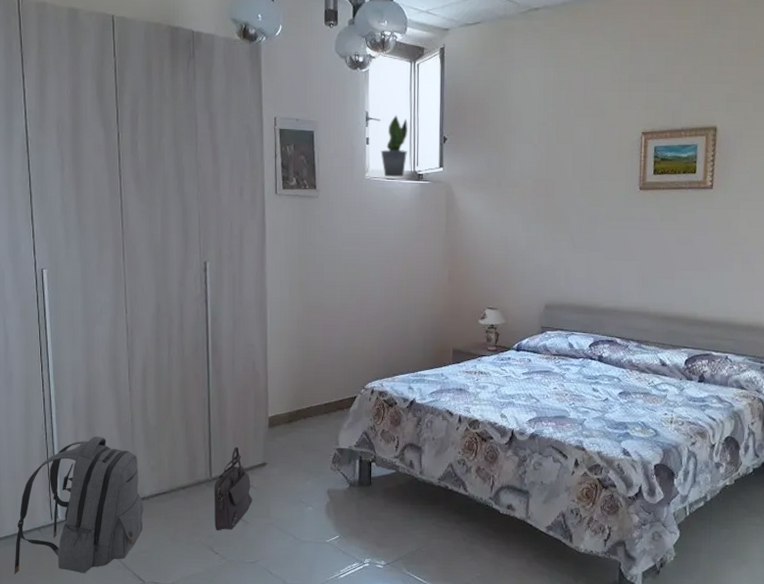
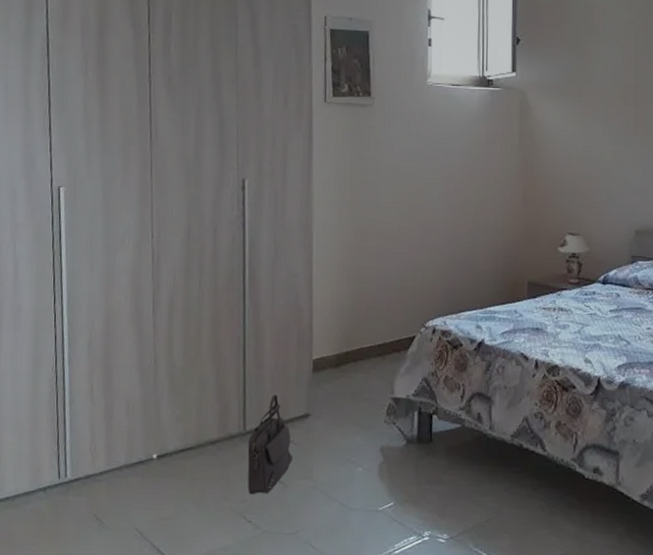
backpack: present [14,436,144,574] -> none [13,380,166,544]
potted plant: present [381,114,409,178] -> none [445,12,477,84]

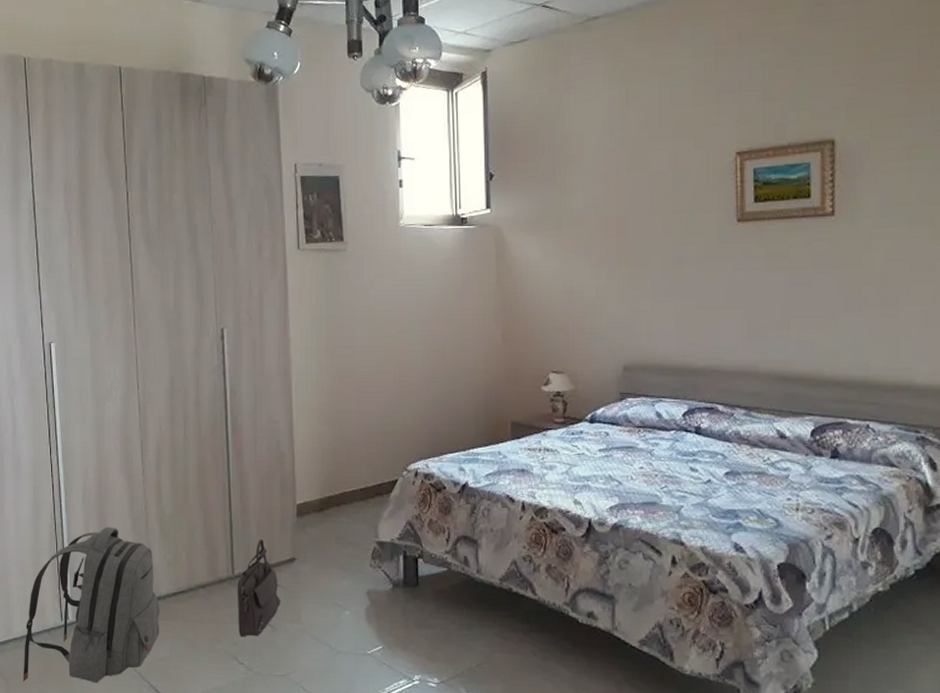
backpack: none [13,380,166,544] -> present [23,526,160,684]

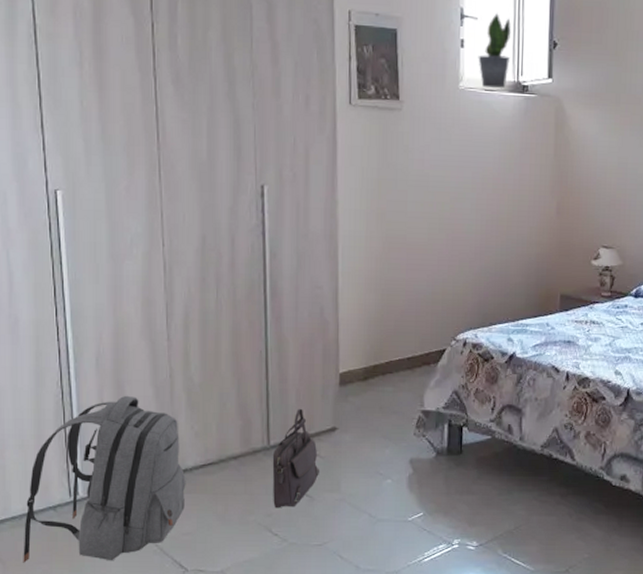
potted plant: none [416,151,448,223] -> present [478,12,512,89]

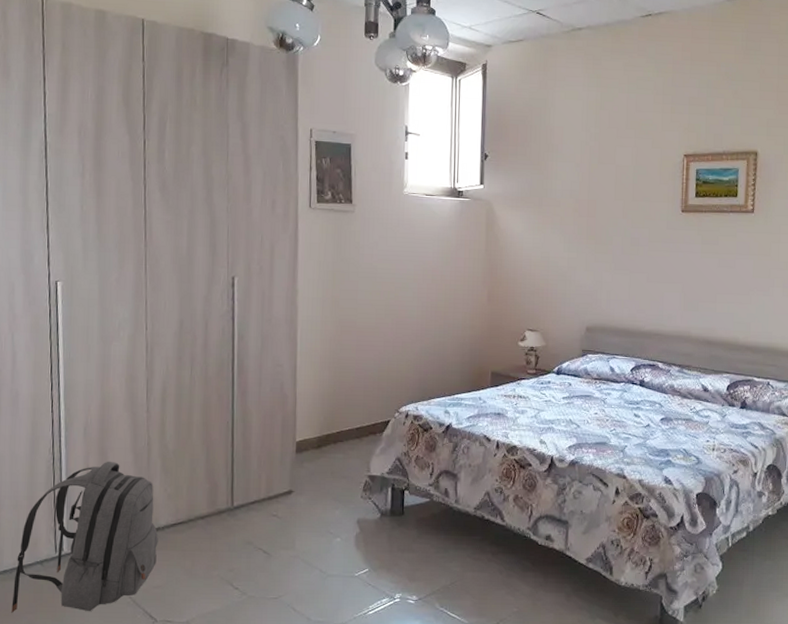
handbag: present [272,408,319,509] -> none [235,473,277,564]
potted plant: present [478,12,512,89] -> none [420,129,449,194]

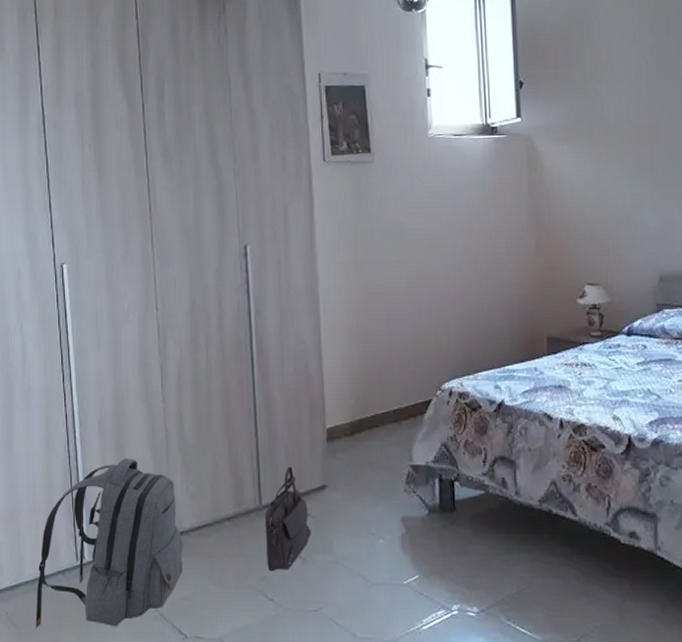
handbag: none [235,473,277,564] -> present [264,466,311,572]

